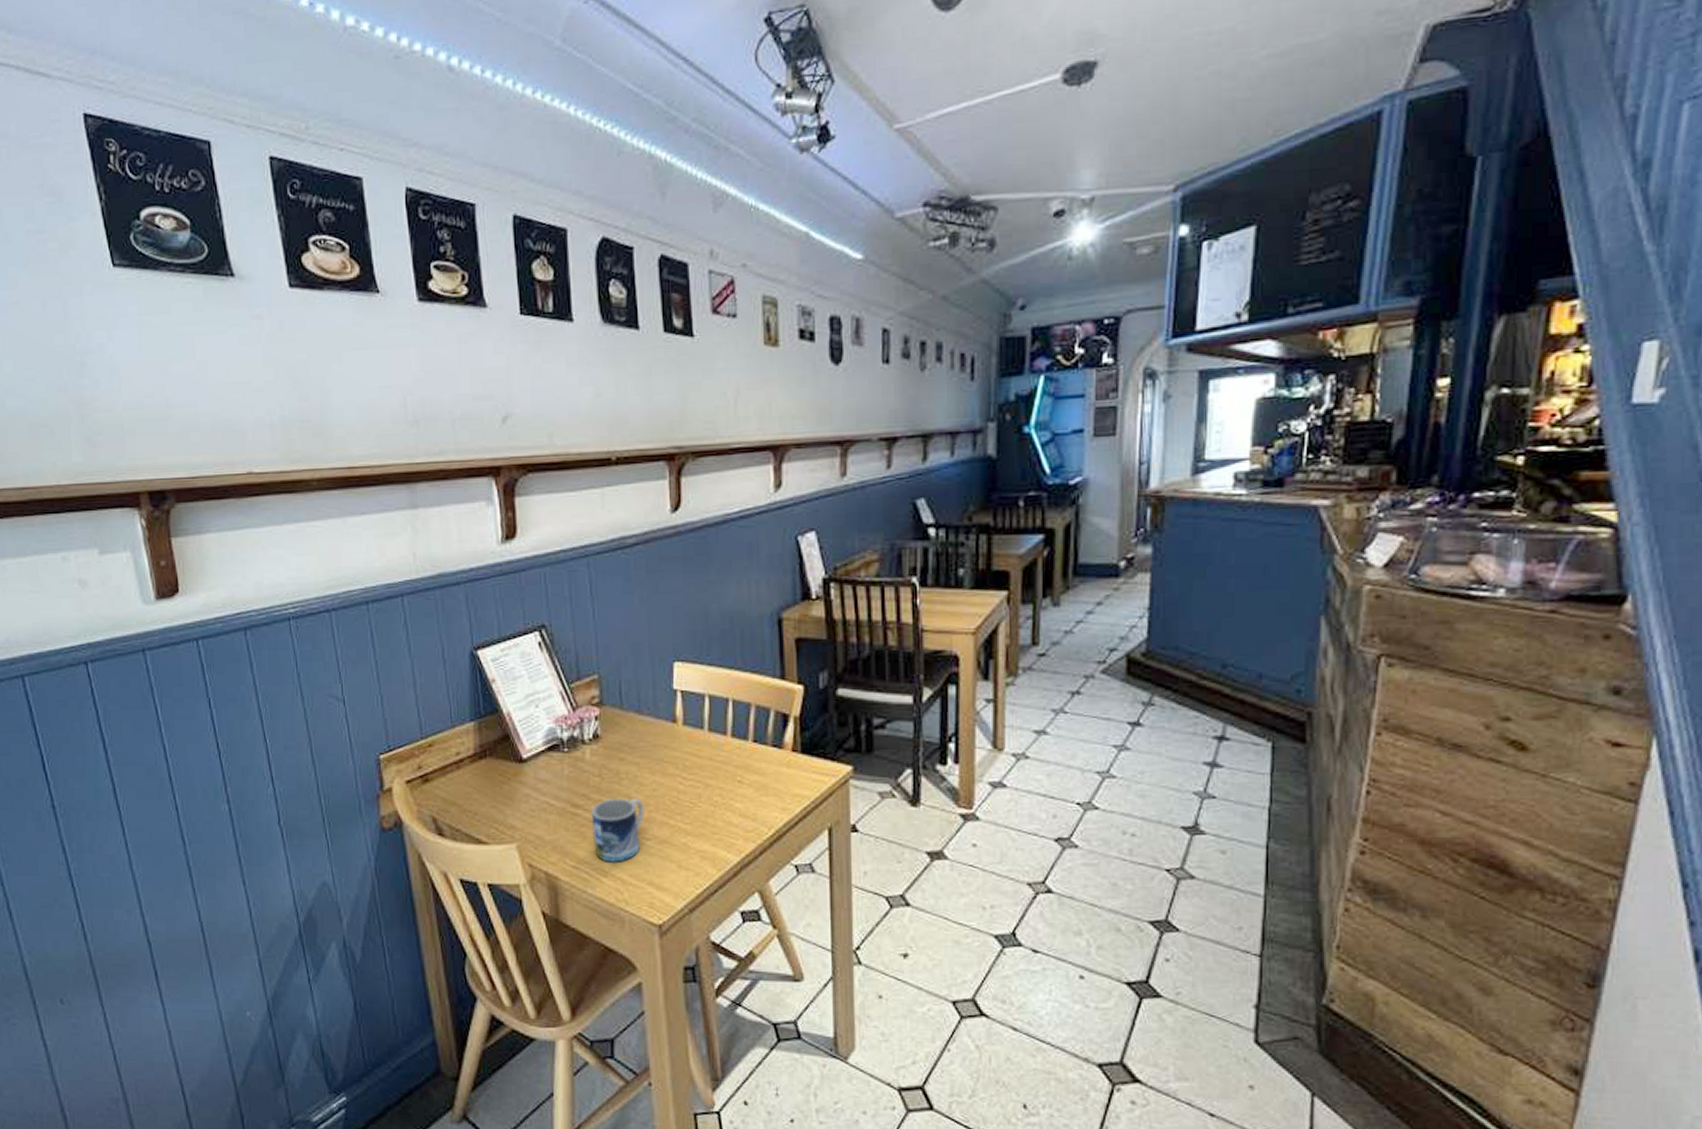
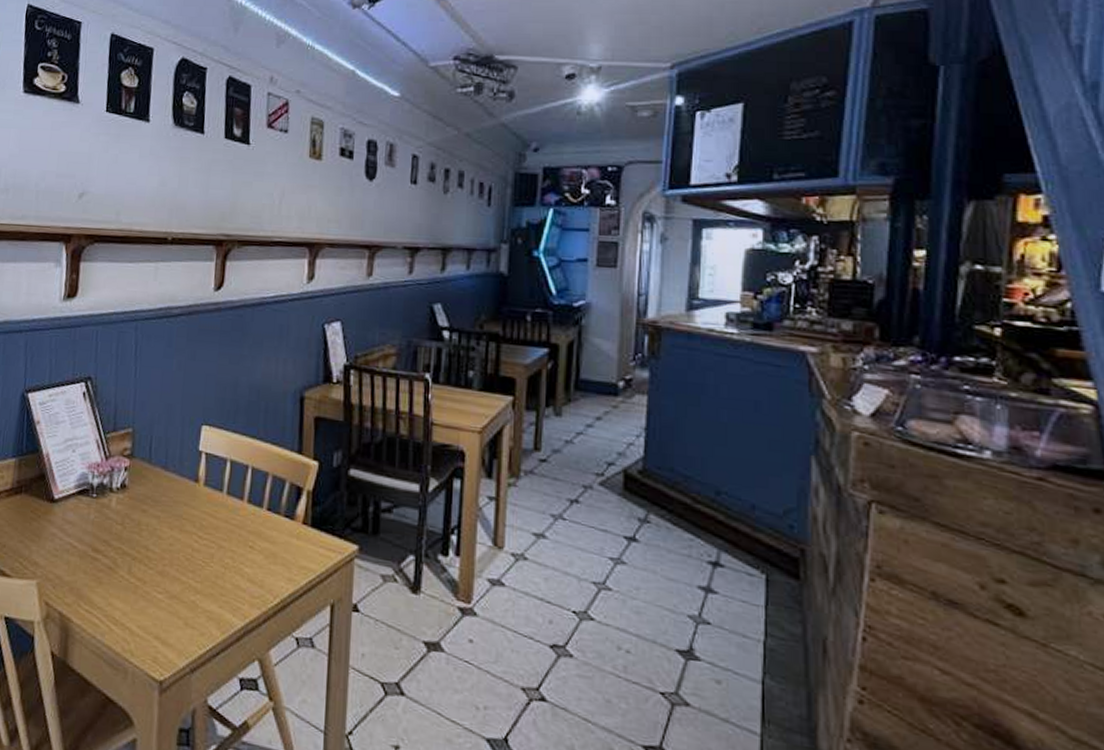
mug: present [591,797,645,862] -> none [108,547,160,612]

